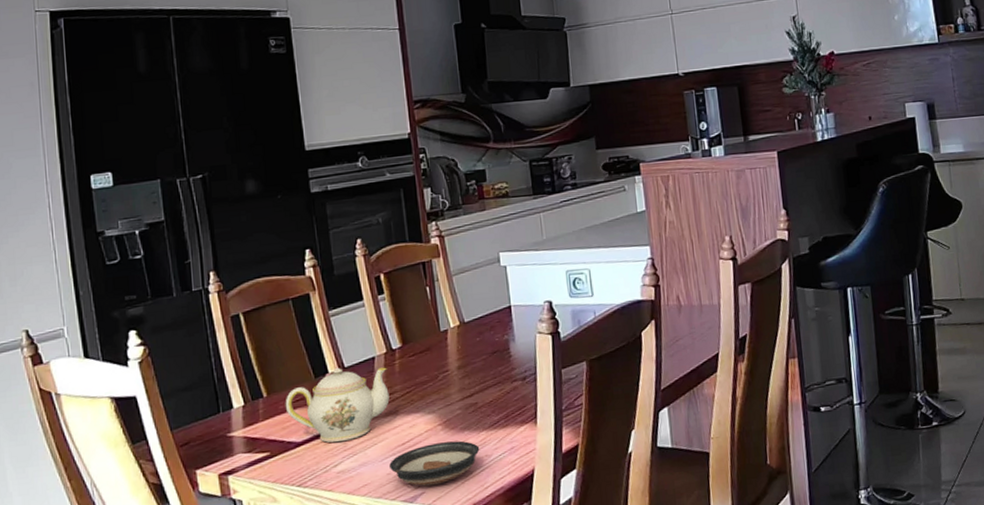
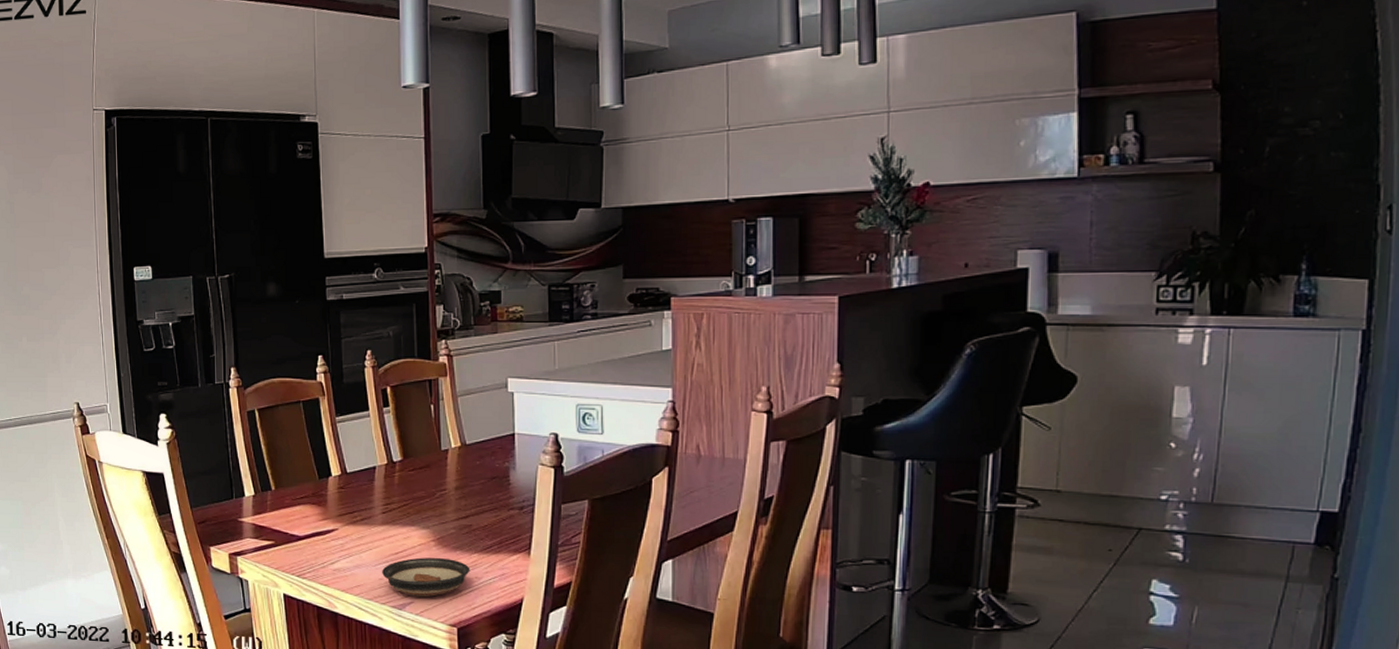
teapot: present [285,367,390,443] -> none [290,472,387,542]

